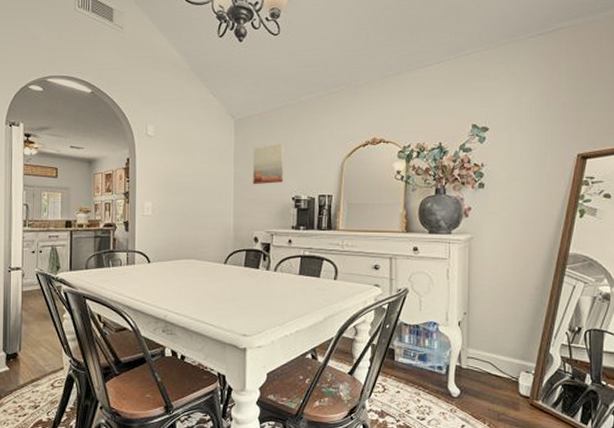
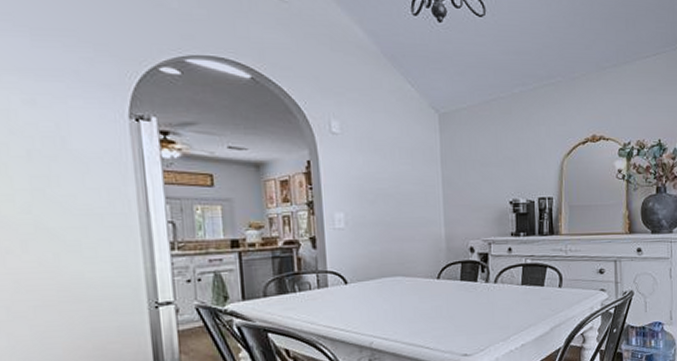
wall art: present [253,143,285,185] -> none [463,141,499,189]

